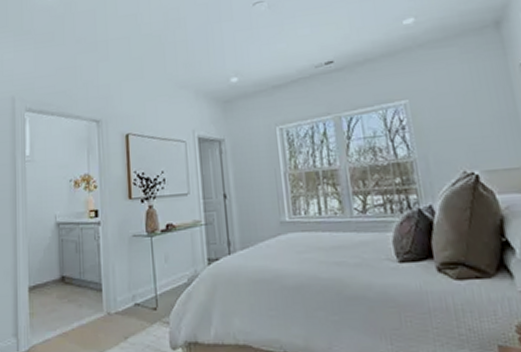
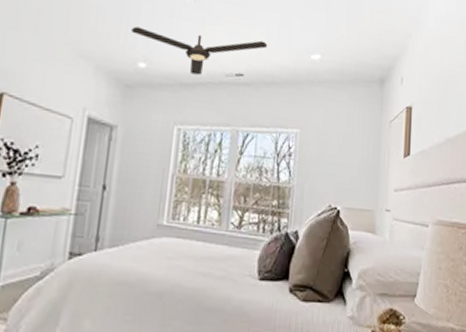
ceiling fan: none [218,23,353,75] -> present [131,26,268,76]

